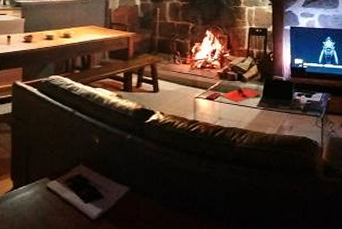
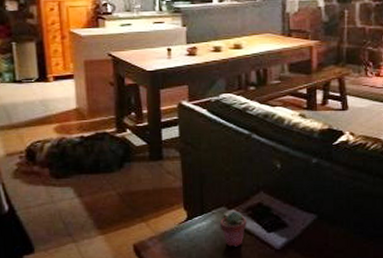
potted succulent: none [42,181,66,216] -> present [220,211,247,247]

